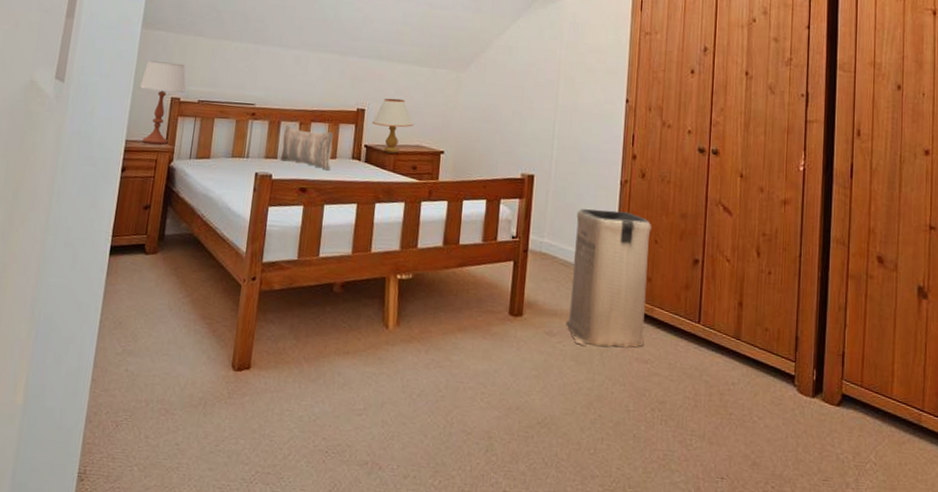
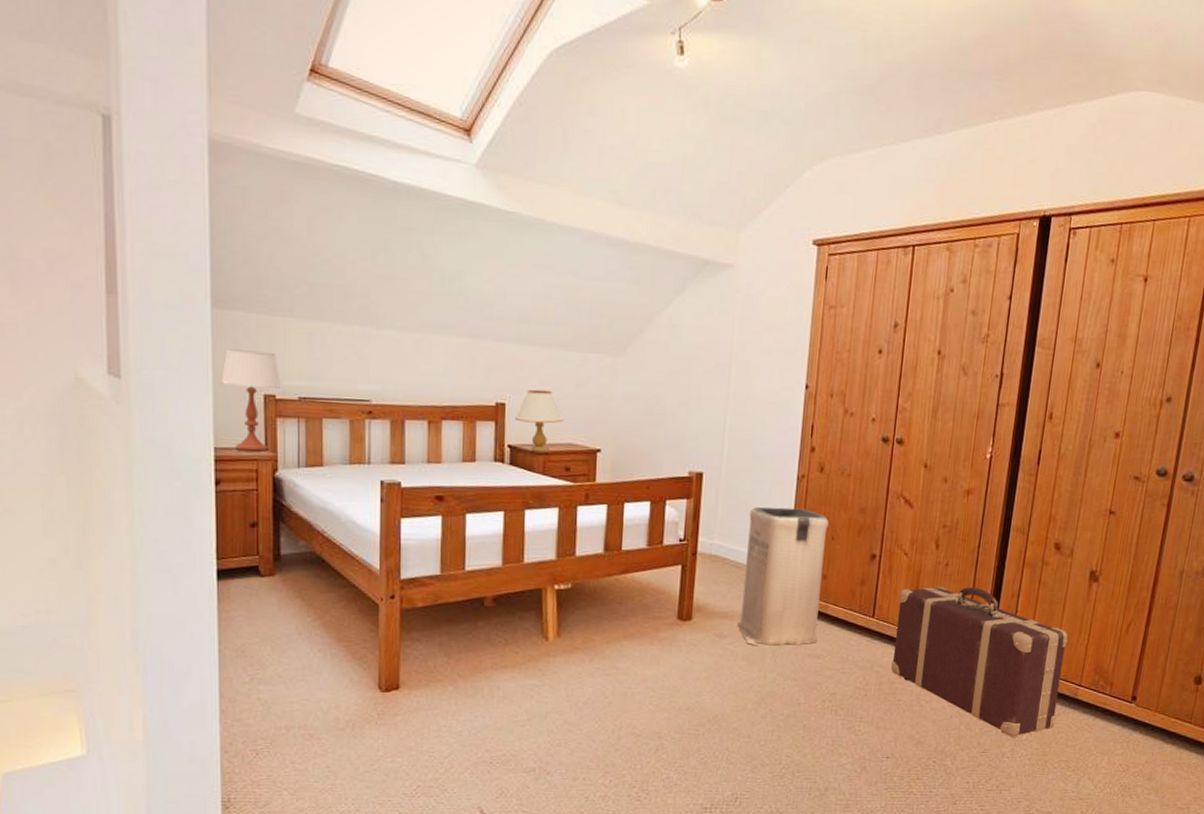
pillow: present [281,125,334,171] -> none [410,424,470,475]
suitcase: none [720,294,903,465] -> present [891,586,1068,737]

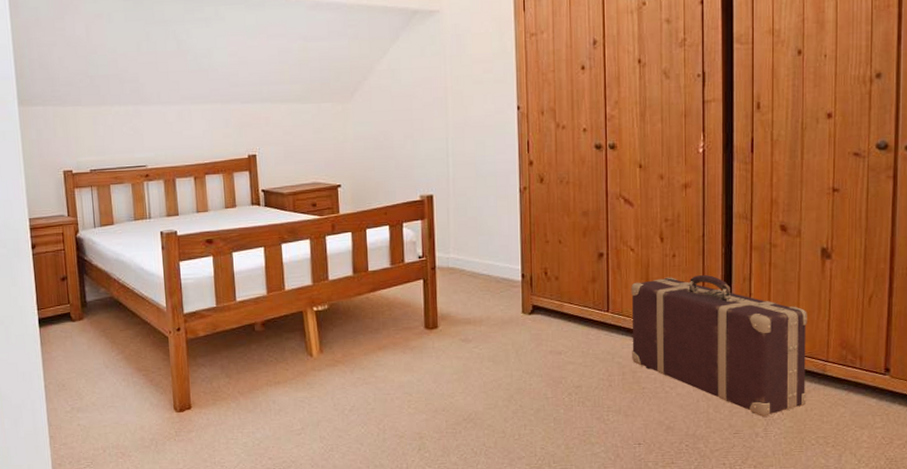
table lamp: present [221,349,280,452] -> none [30,136,76,220]
table lamp: present [514,389,564,454] -> none [264,139,307,195]
laundry basket: present [737,507,830,646] -> none [479,217,556,347]

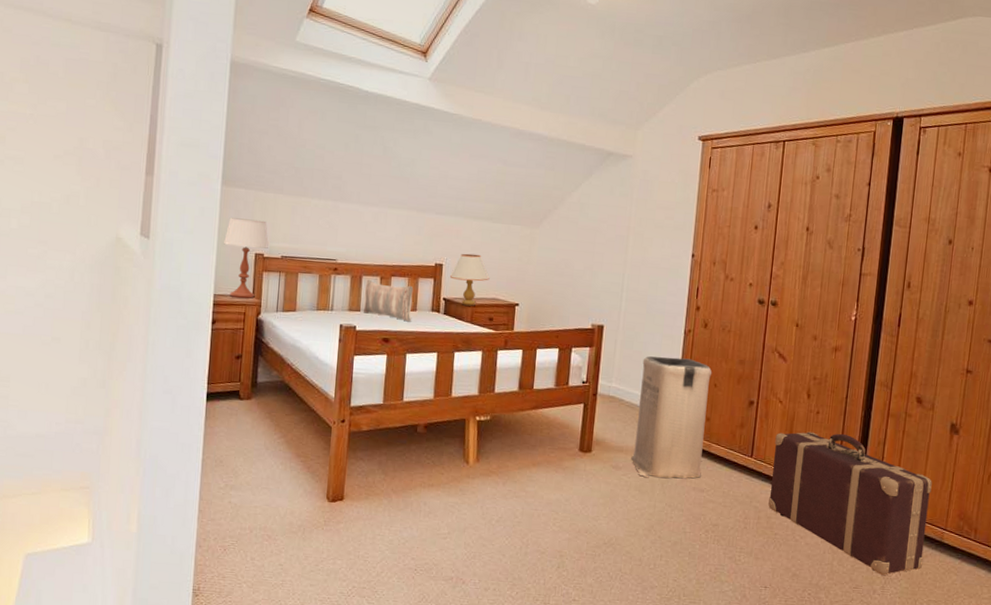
table lamp: none [30,136,76,220] -> present [224,217,269,299]
pillow: none [180,181,232,220] -> present [364,279,414,322]
table lamp: none [264,139,307,195] -> present [449,253,490,306]
laundry basket: none [479,217,556,347] -> present [631,356,712,479]

